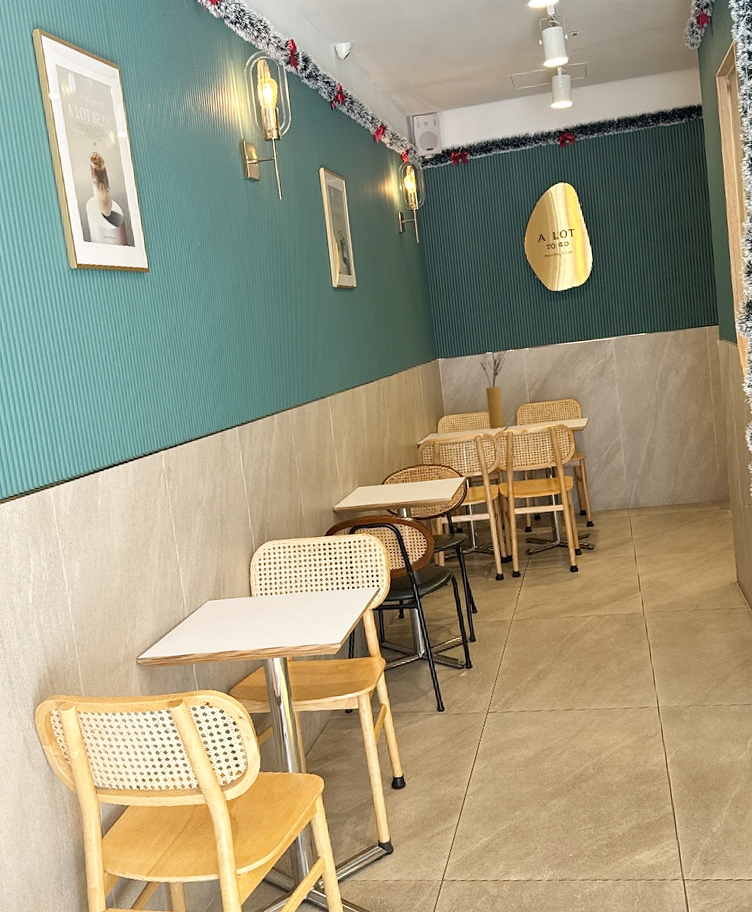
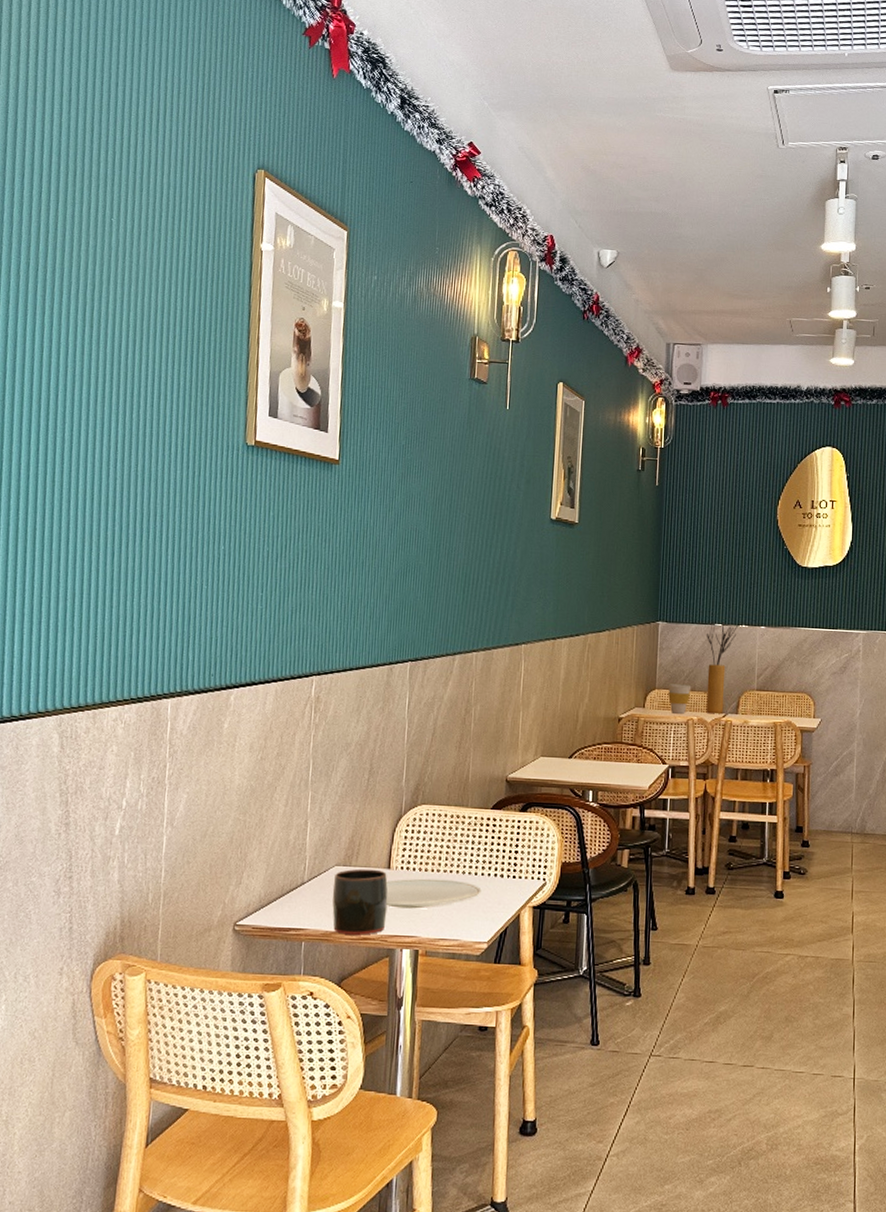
mug: none [208,598,257,654] -> present [332,869,388,935]
plate: none [251,597,329,627] -> present [386,878,482,909]
cup: none [454,407,475,435] -> present [667,684,692,715]

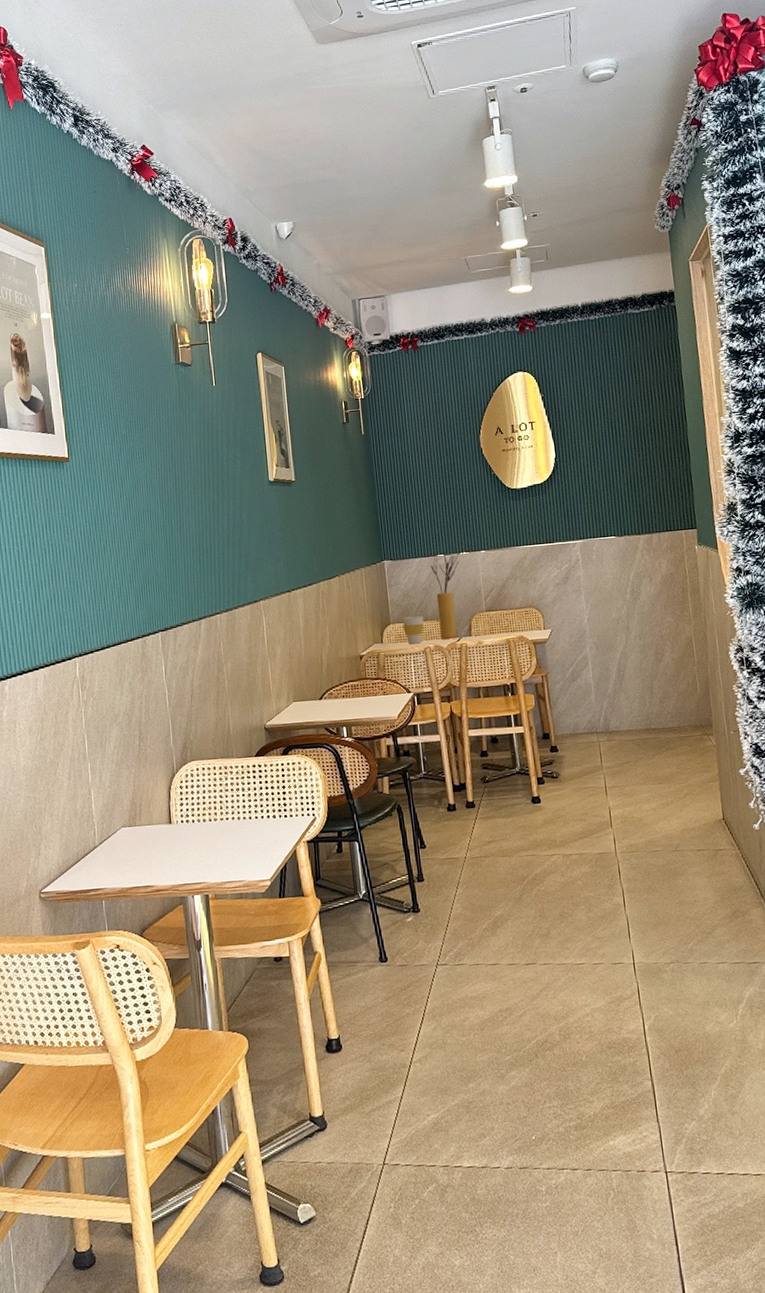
mug: present [332,869,388,935] -> none [122,826,176,889]
plate: present [386,878,482,909] -> none [170,826,258,859]

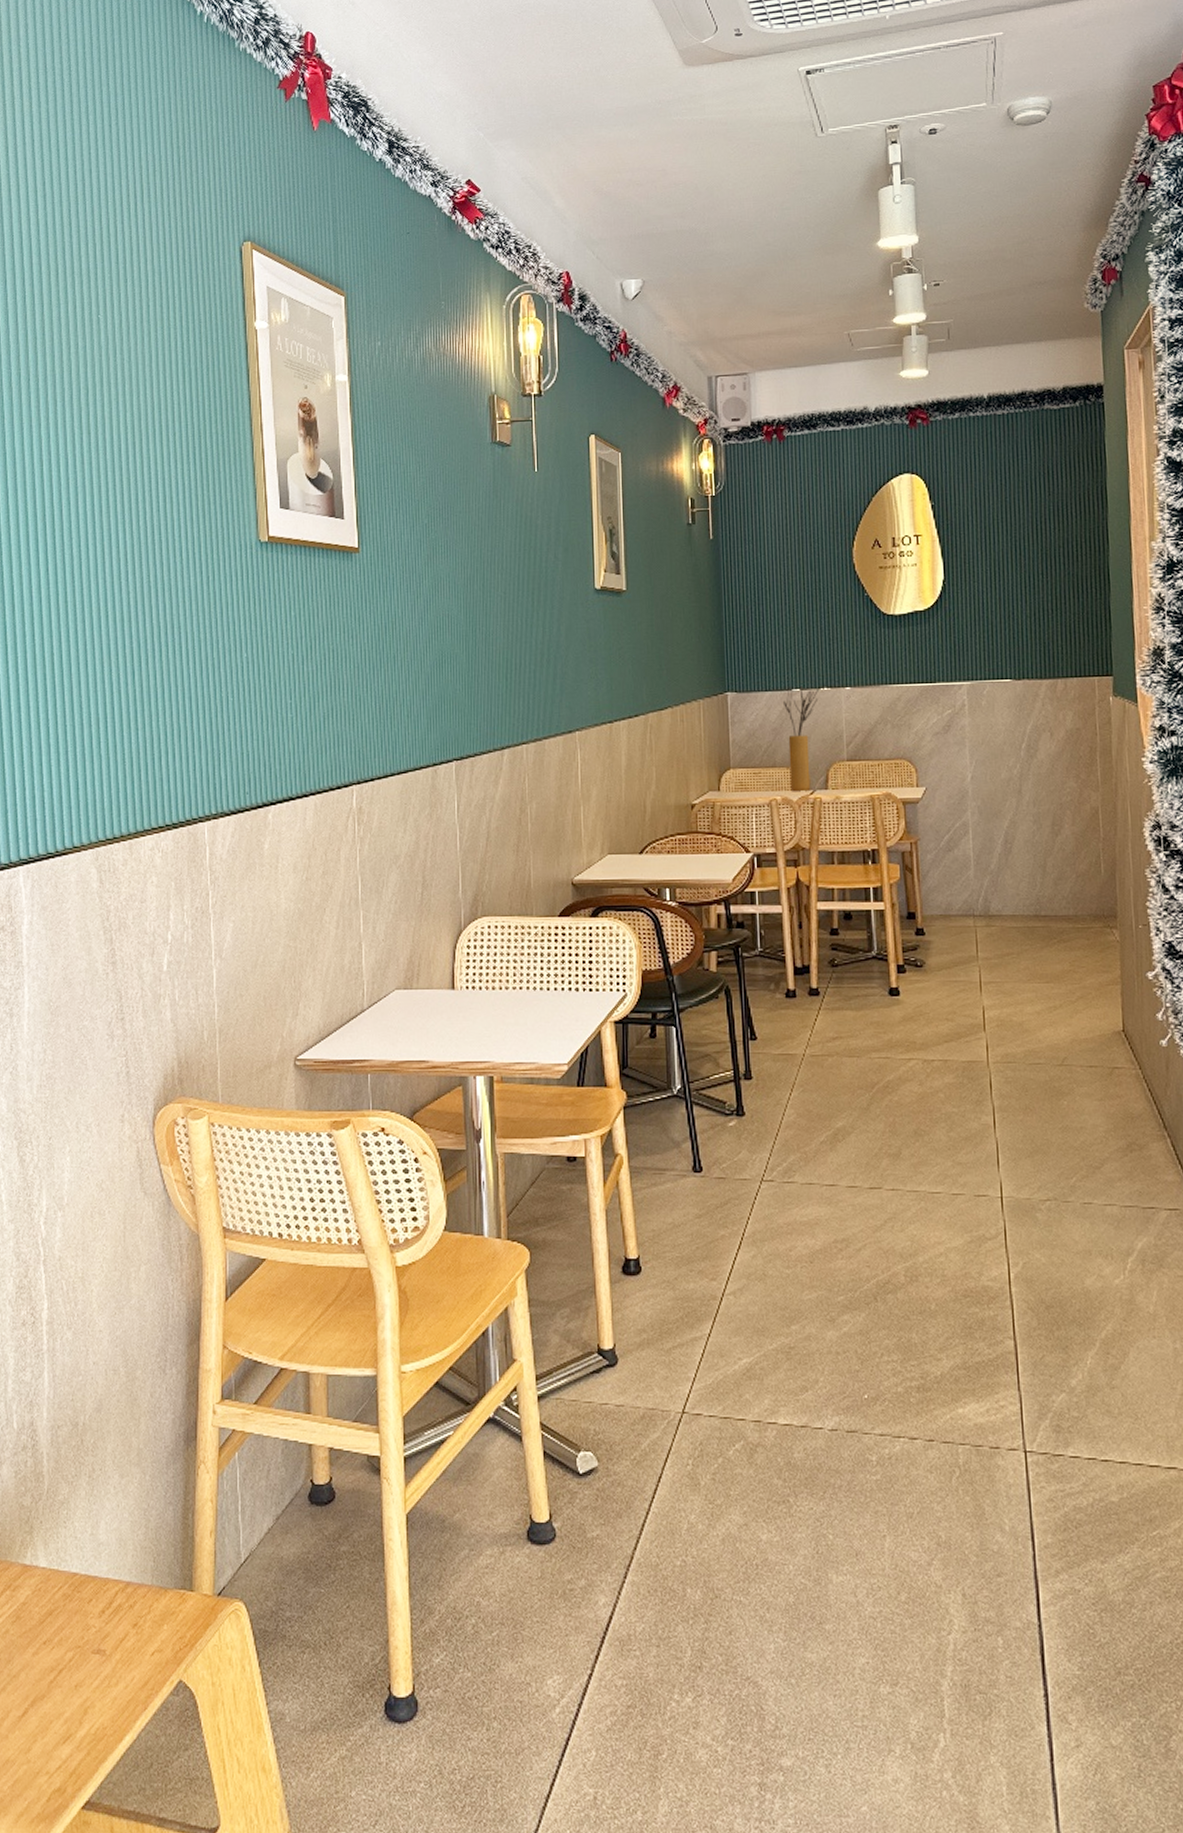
cup: present [401,615,424,646] -> none [744,761,772,796]

